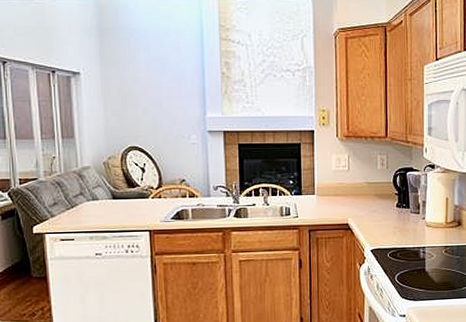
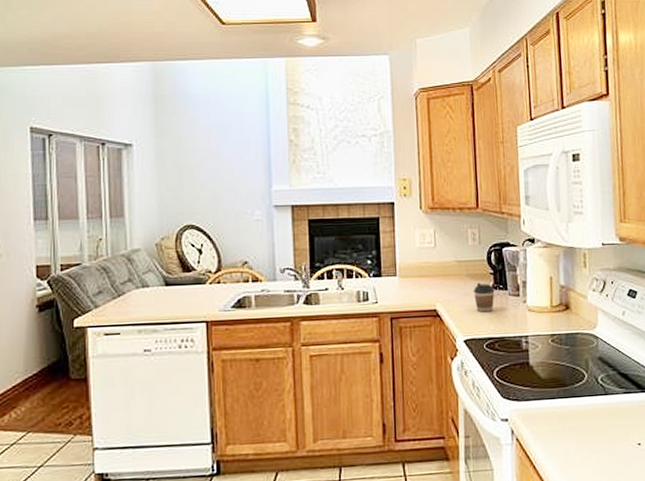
coffee cup: none [380,202,399,227] -> present [473,283,495,313]

